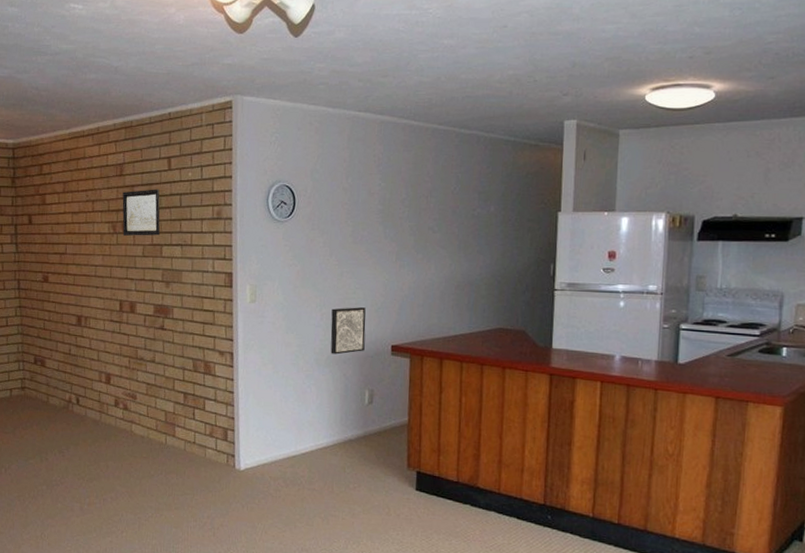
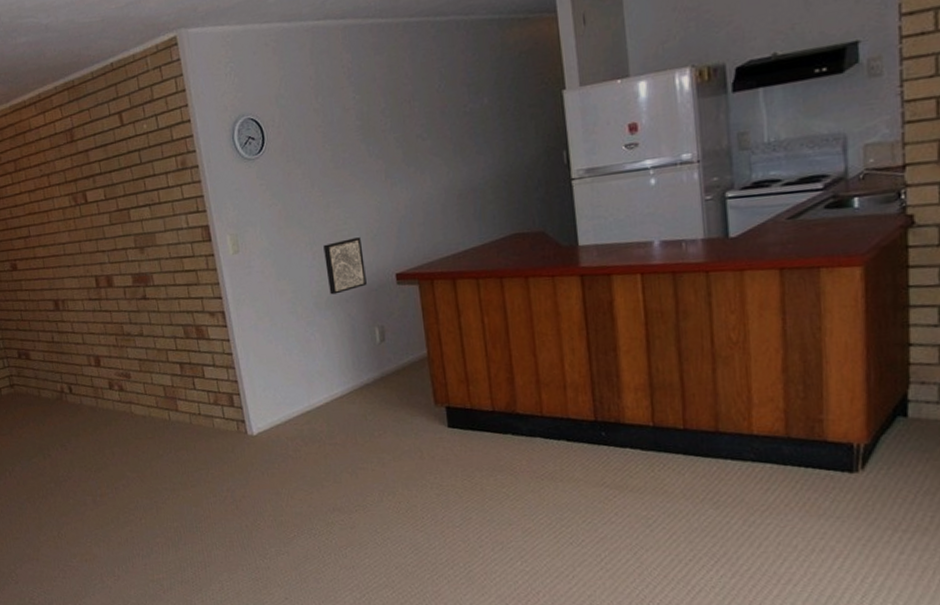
wall art: present [122,189,161,236] -> none [77,149,125,206]

